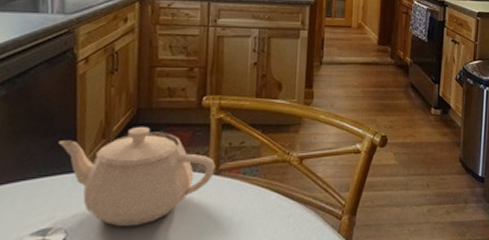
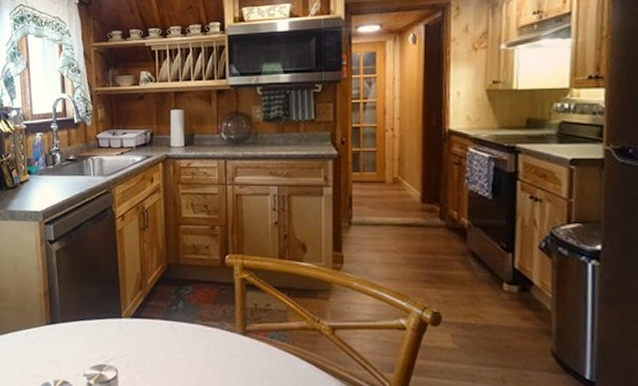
teapot: present [59,127,216,226] -> none [107,281,242,374]

